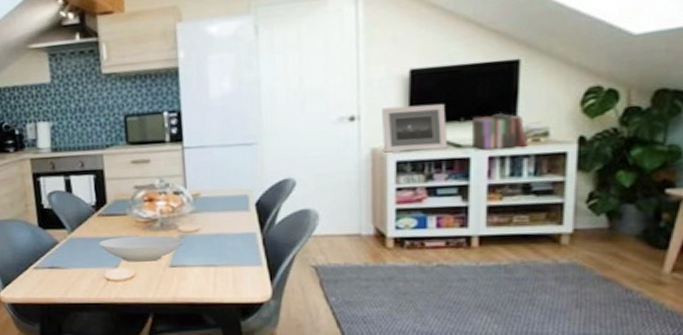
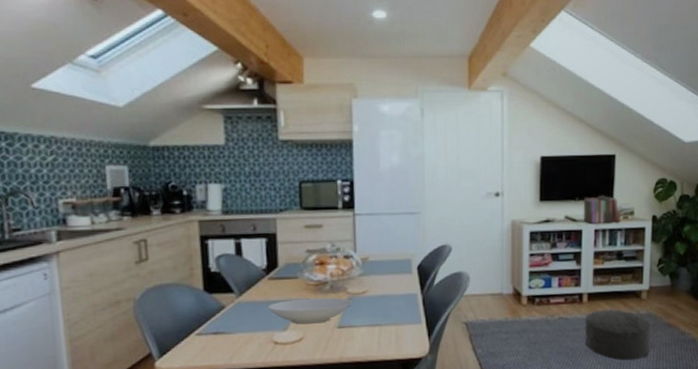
picture frame: present [380,103,447,153] -> none [519,185,566,224]
pouf: none [474,256,576,320] -> present [584,308,651,360]

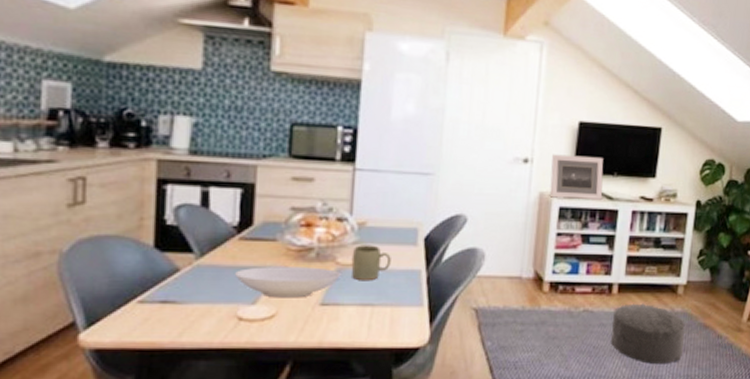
mug: none [359,276,392,305] -> present [351,245,391,280]
picture frame: none [519,185,566,224] -> present [549,154,604,200]
books: present [584,195,620,225] -> none [621,172,662,206]

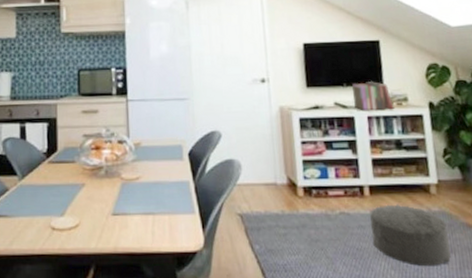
bowl: present [234,267,341,298] -> none [46,183,126,210]
mug: present [351,245,391,280] -> none [132,161,164,192]
picture frame: present [549,154,604,200] -> none [284,71,336,111]
books: none [621,172,662,206] -> present [352,80,394,111]

